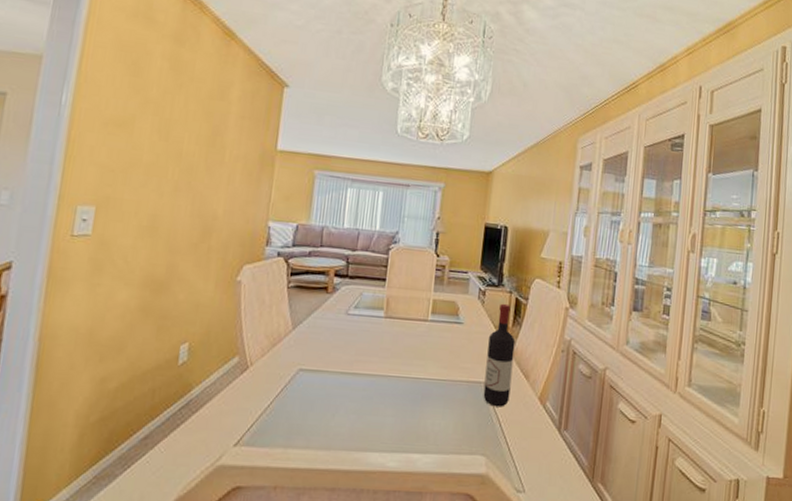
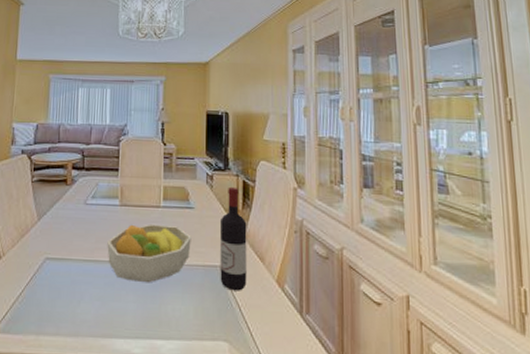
fruit bowl: none [367,337,458,398] -> present [107,224,191,283]

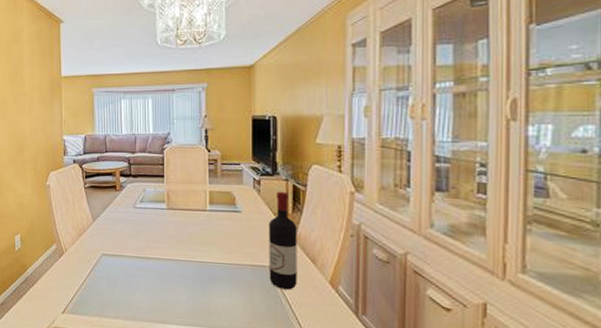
fruit bowl: present [107,224,191,283] -> none [157,226,239,279]

